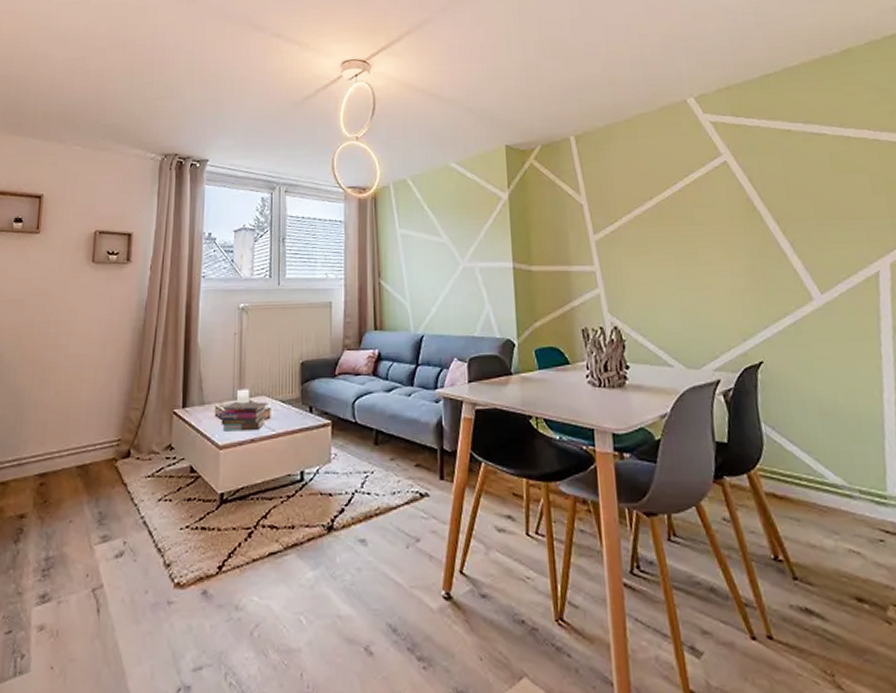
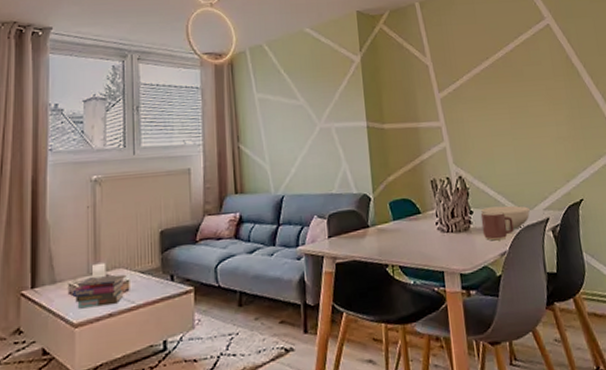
mug: none [638,367,677,401] -> present [480,211,514,241]
bowl: none [639,362,697,389] -> present [481,205,530,230]

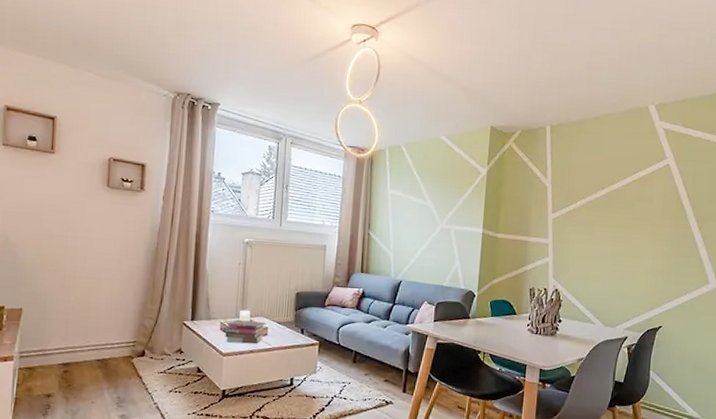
mug: present [480,211,514,241] -> none [566,322,595,348]
bowl: present [481,205,530,230] -> none [569,319,612,341]

